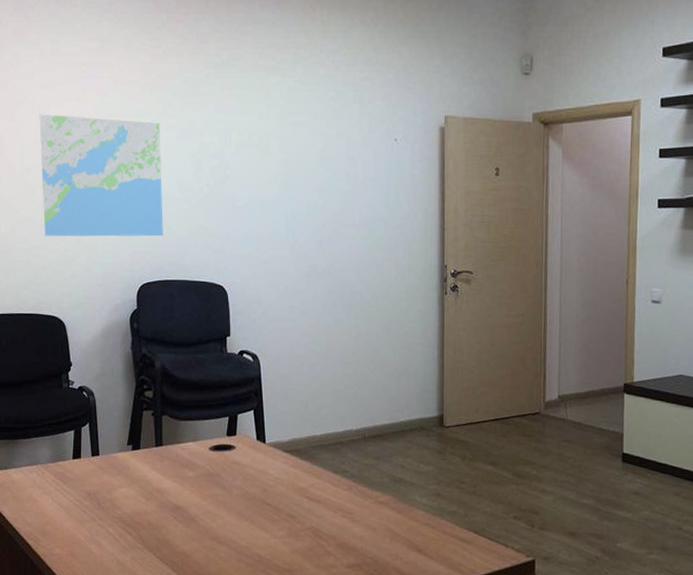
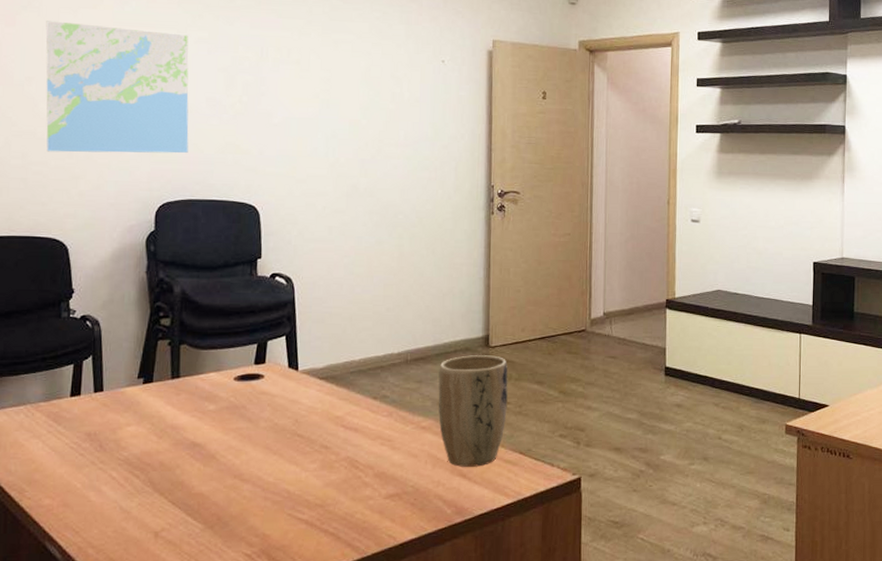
plant pot: none [395,434,462,543] -> present [438,355,508,467]

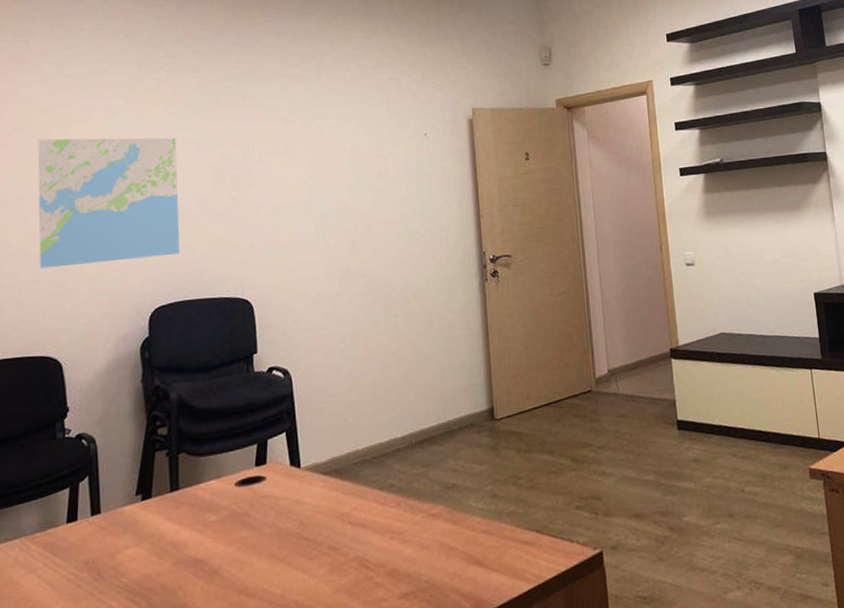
plant pot: present [438,355,508,467] -> none [445,428,519,554]

